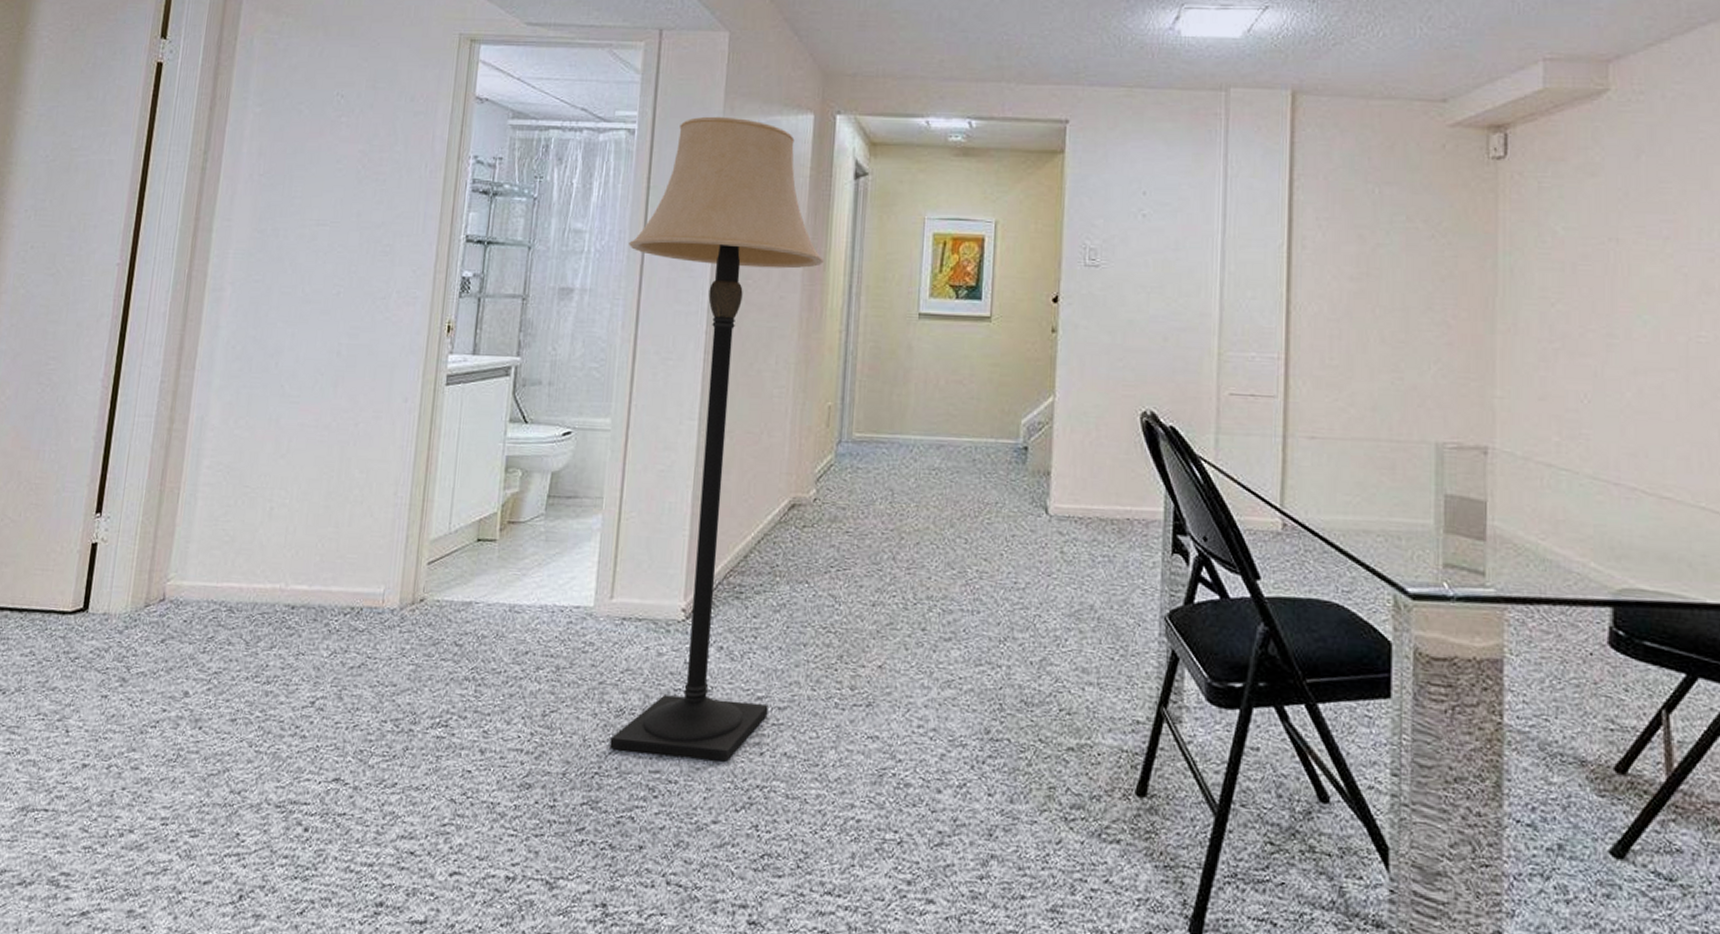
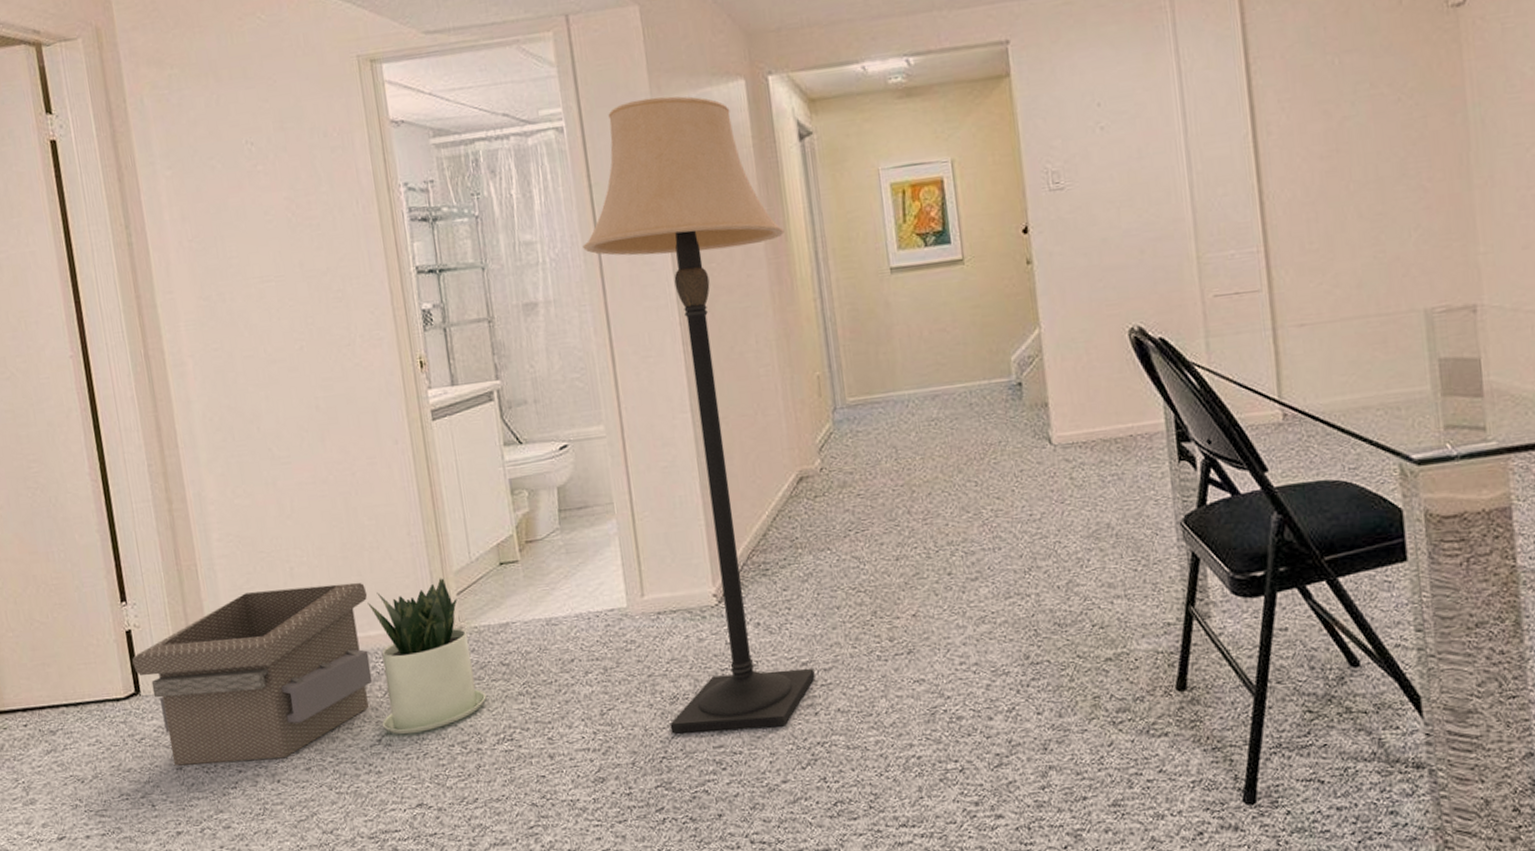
storage basket: none [89,525,340,705] -> present [132,582,373,766]
planter: none [319,544,432,702] -> present [367,578,487,735]

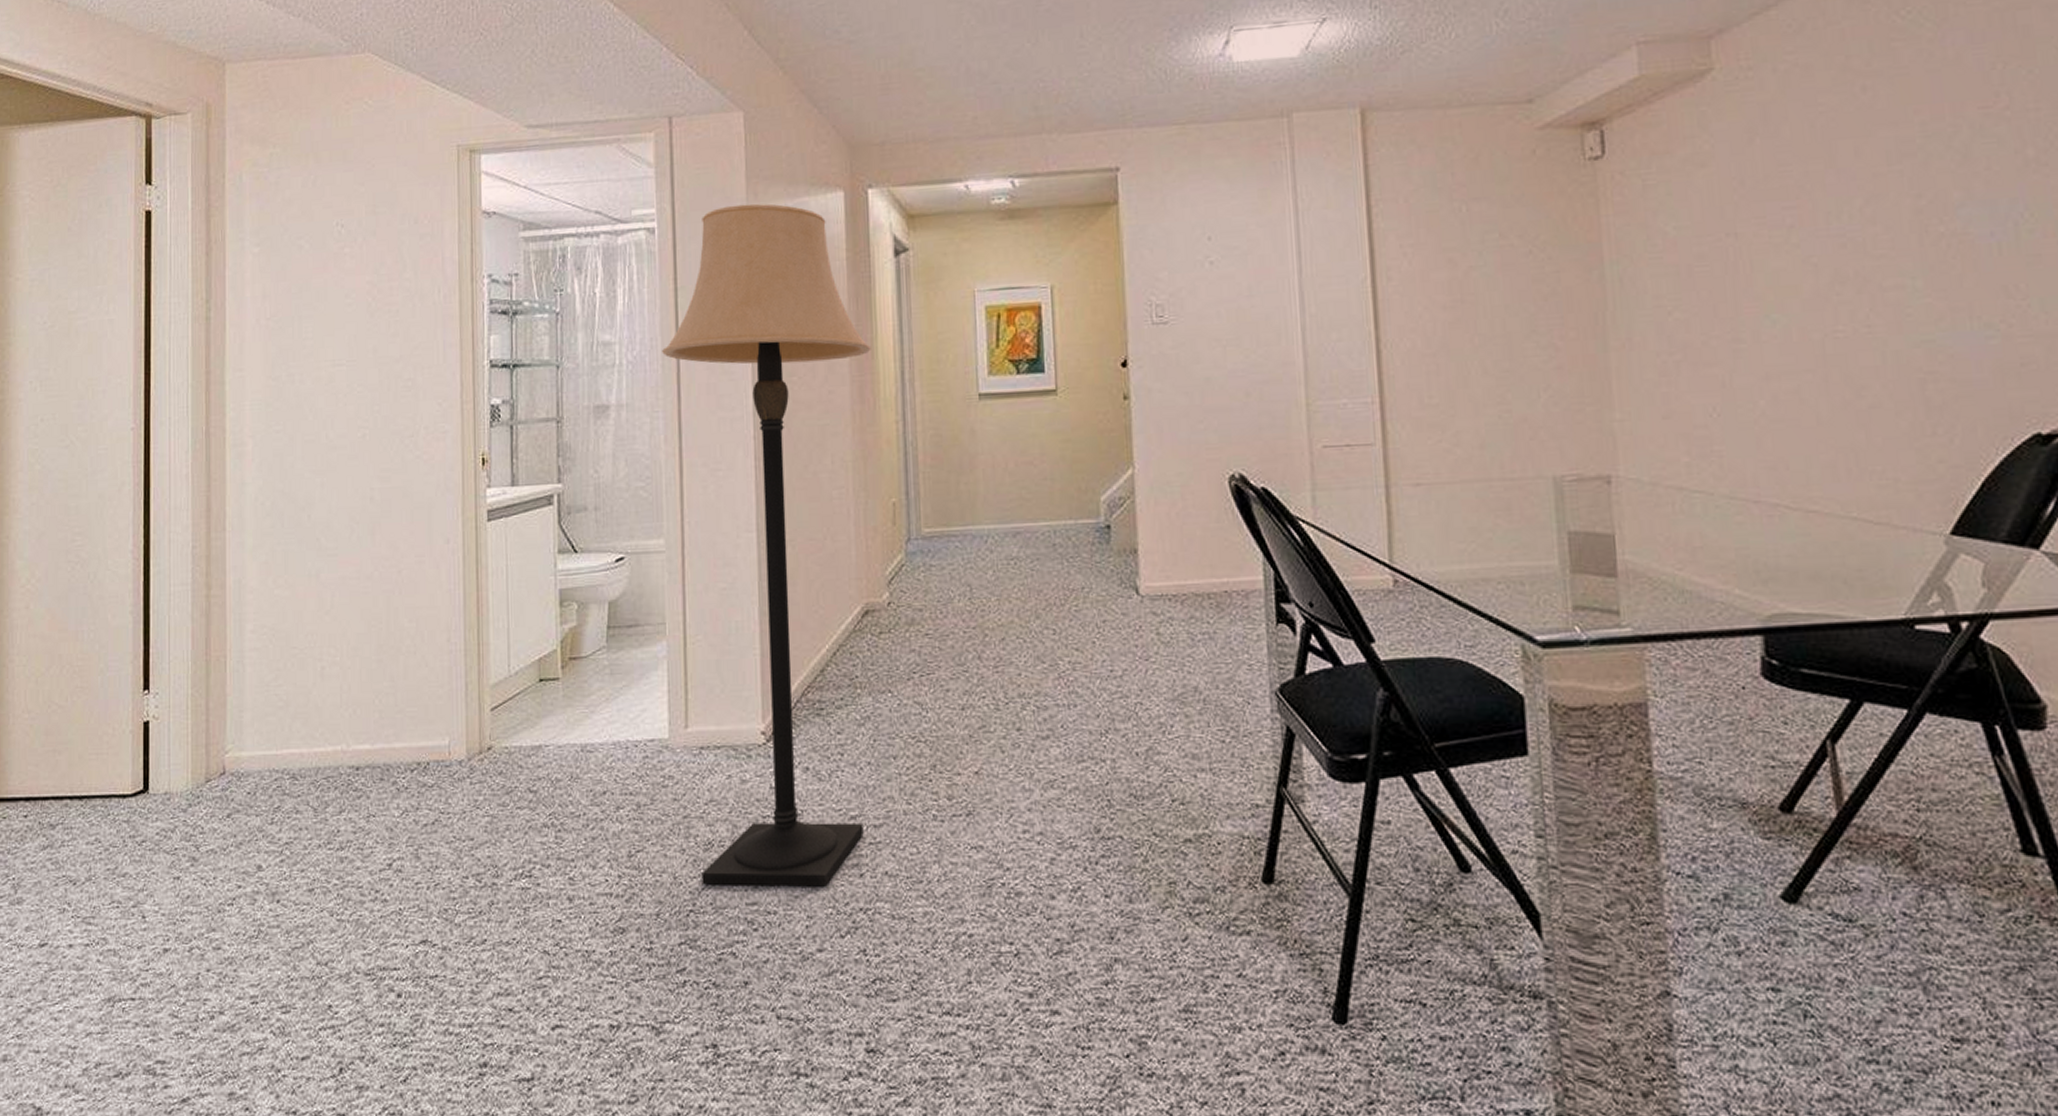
storage basket: present [132,582,373,766] -> none [146,688,398,876]
planter: present [367,578,487,735] -> none [395,691,509,861]

